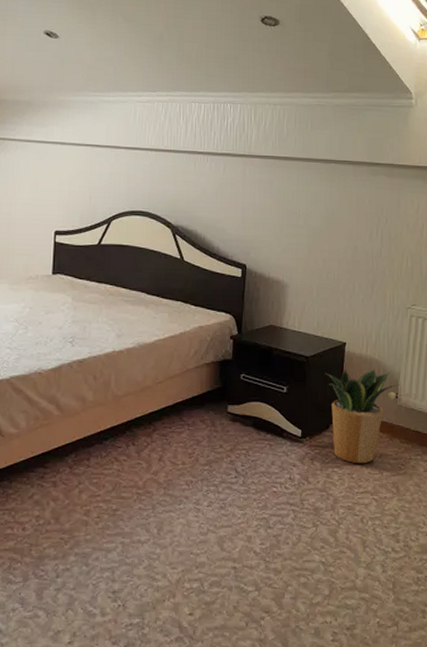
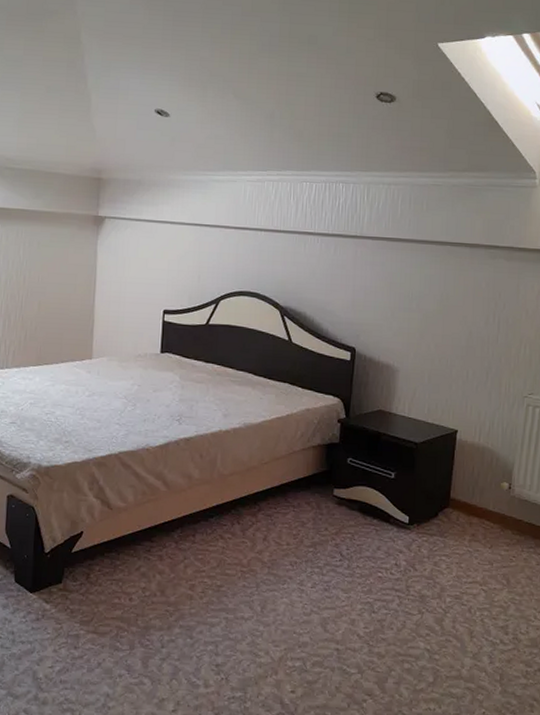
potted plant: present [325,368,400,463] -> none [434,457,514,553]

